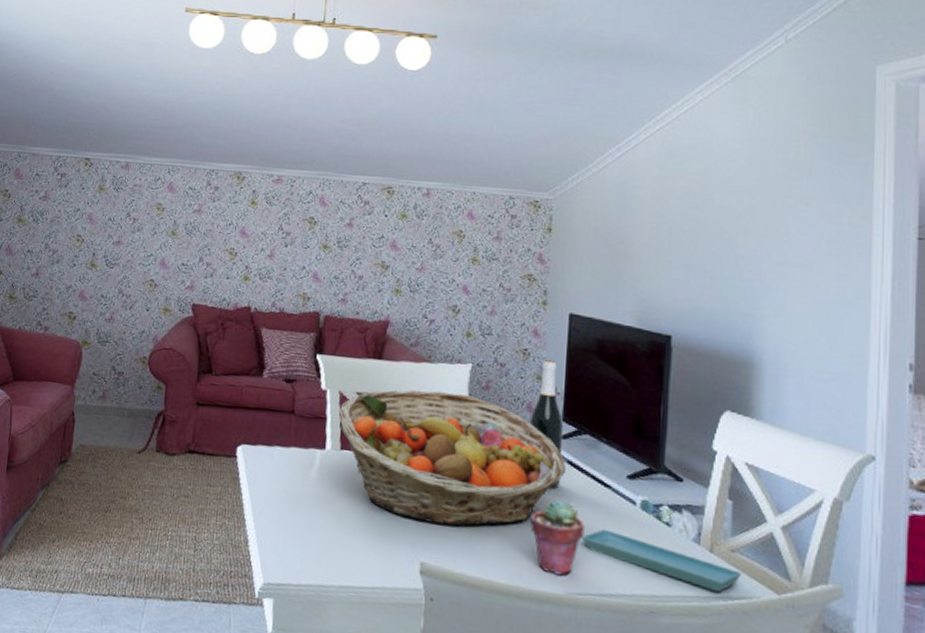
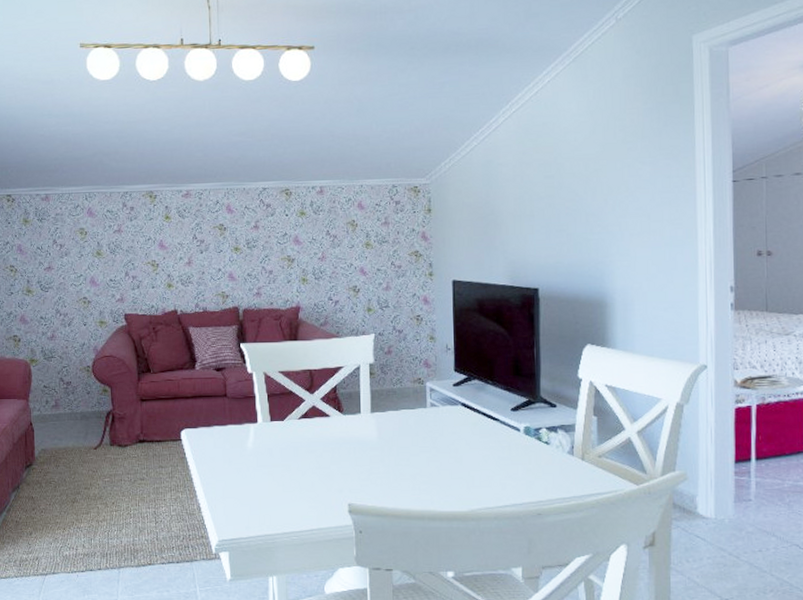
fruit basket: present [339,390,566,526] -> none [266,360,461,470]
wine bottle: present [529,358,564,488] -> none [427,321,457,427]
potted succulent: present [530,499,585,576] -> none [436,436,480,497]
saucer: present [582,529,742,593] -> none [479,454,608,491]

